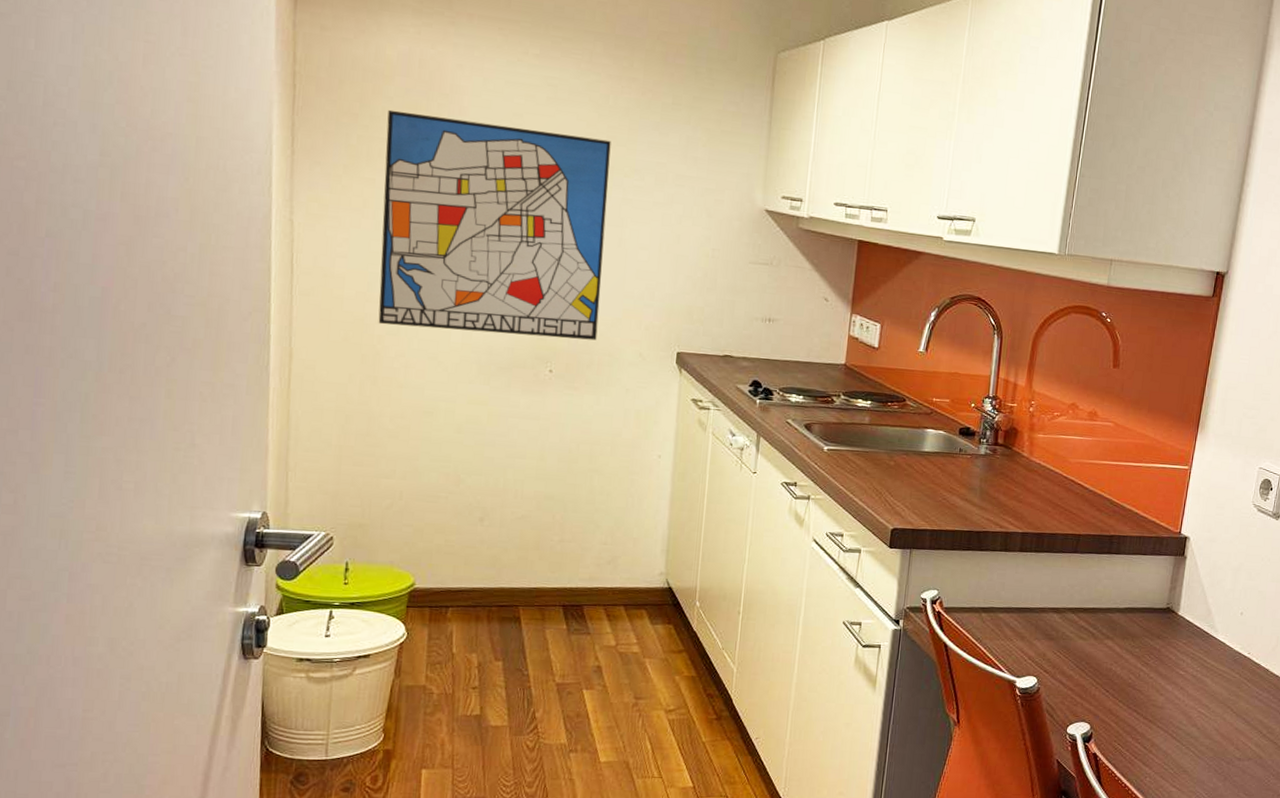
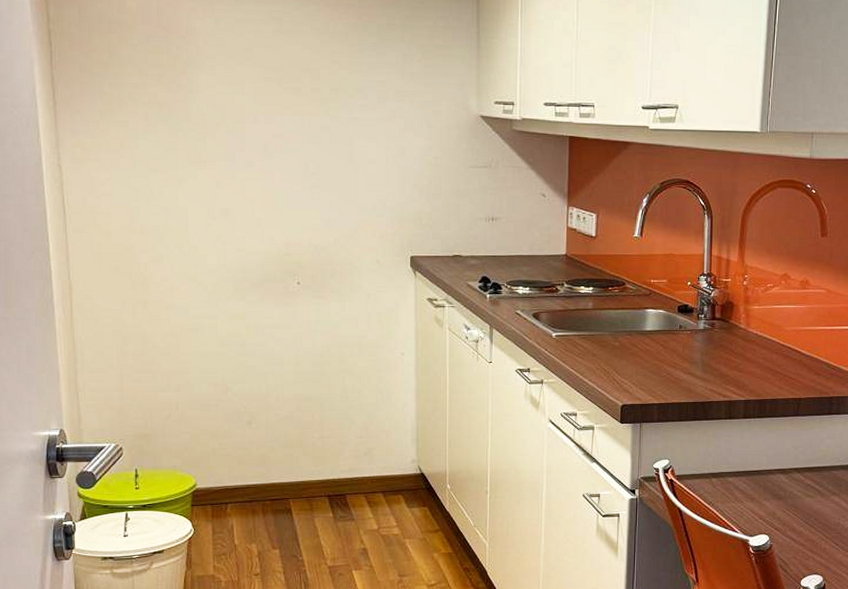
wall art: present [378,109,611,341] -> none [134,56,337,253]

